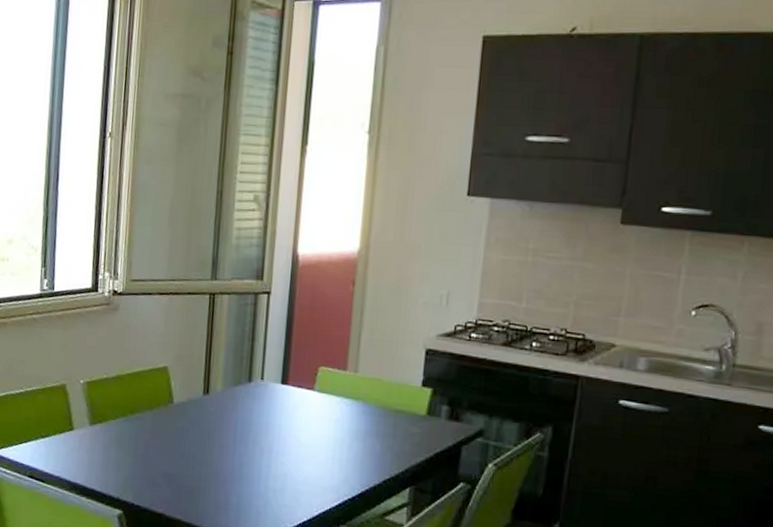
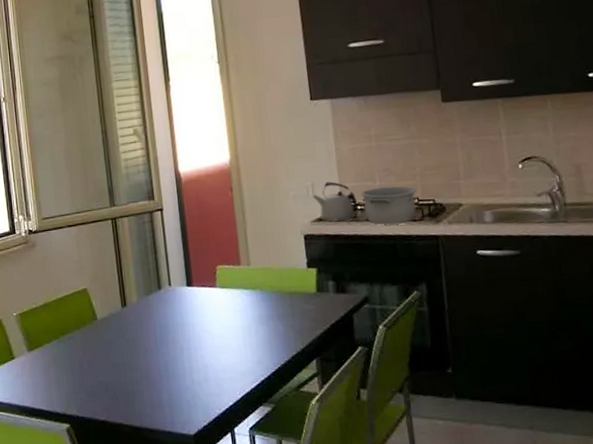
kettle: none [445,293,496,342] -> present [312,181,359,222]
cooking pot: none [500,309,566,356] -> present [360,186,416,225]

